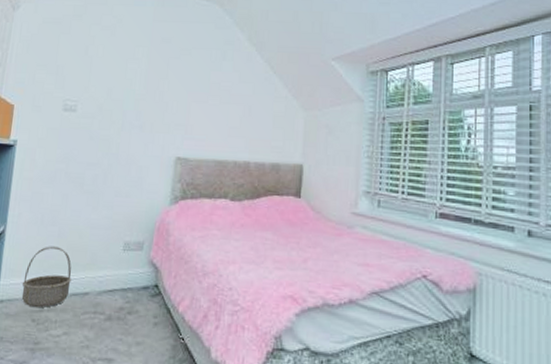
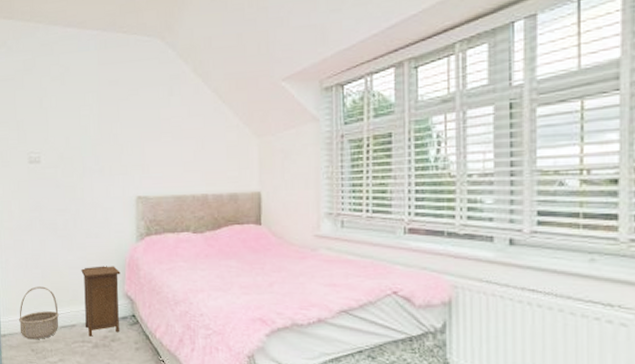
nightstand: none [100,228,148,307] -> present [81,266,121,337]

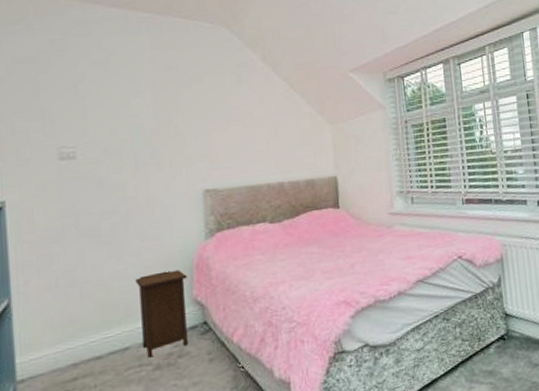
basket: present [18,286,59,340] -> none [44,307,106,379]

